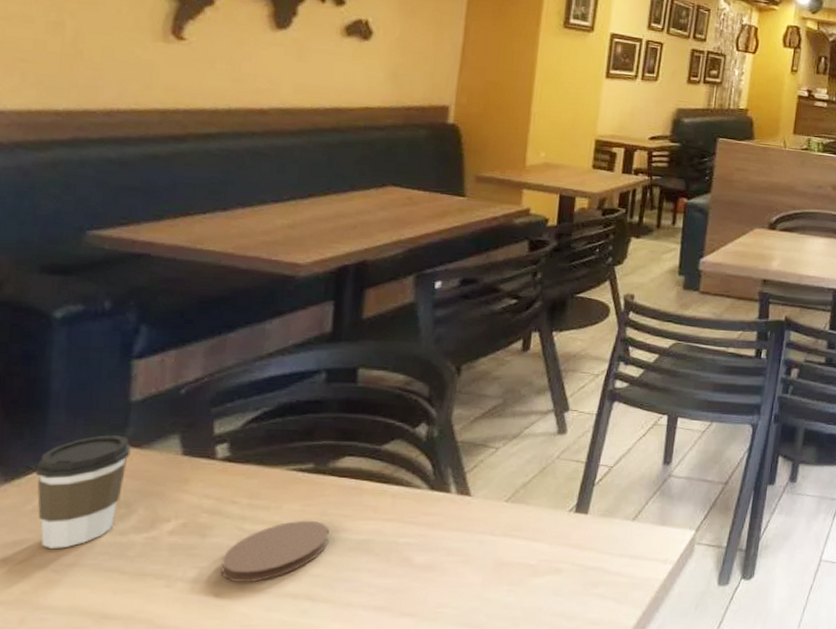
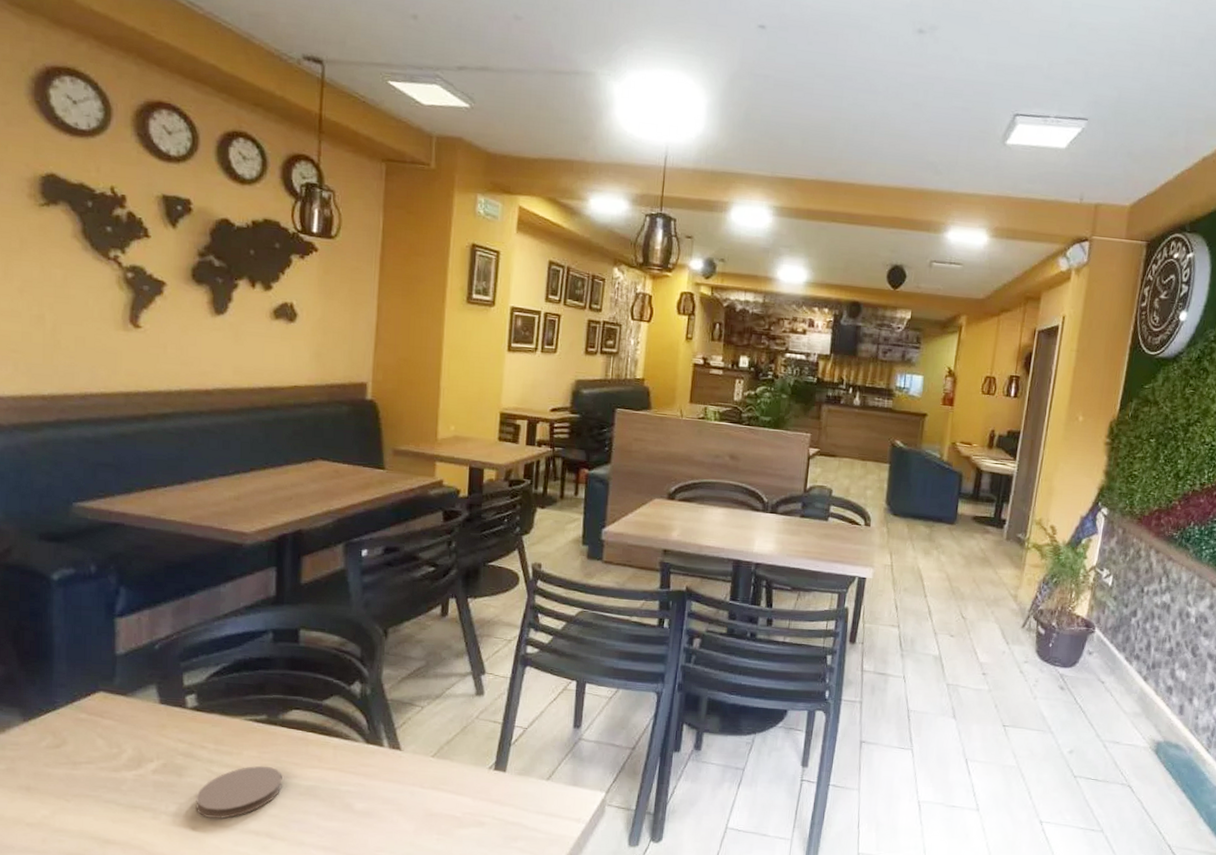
coffee cup: present [36,435,131,548] -> none [47,683,119,781]

